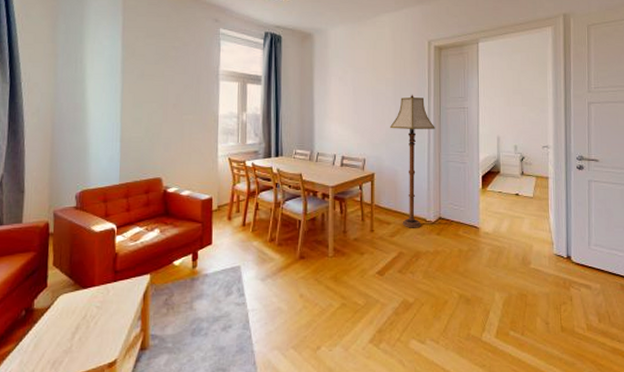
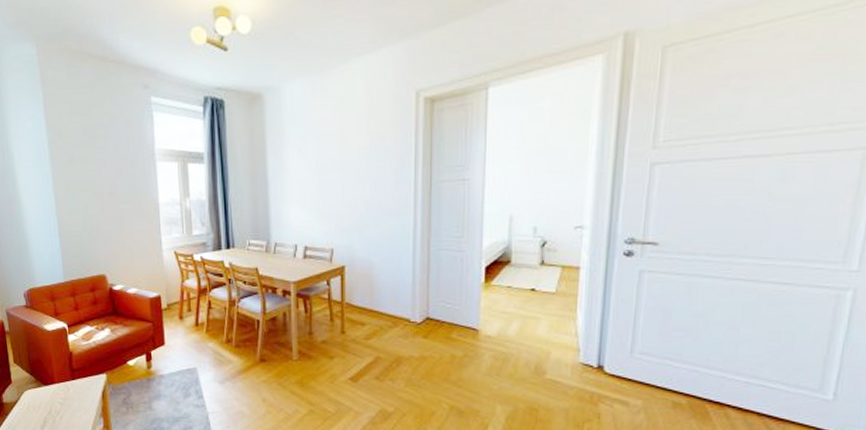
floor lamp: present [390,94,435,228] -> none [364,165,424,330]

